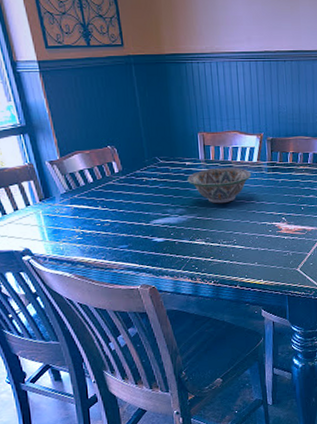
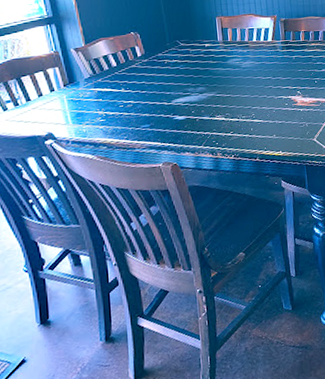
decorative bowl: present [187,168,251,204] -> none [206,47,267,81]

